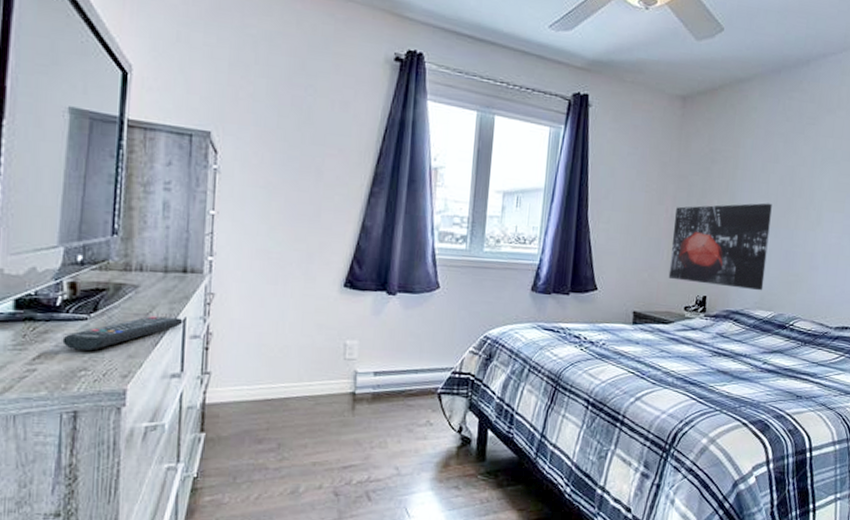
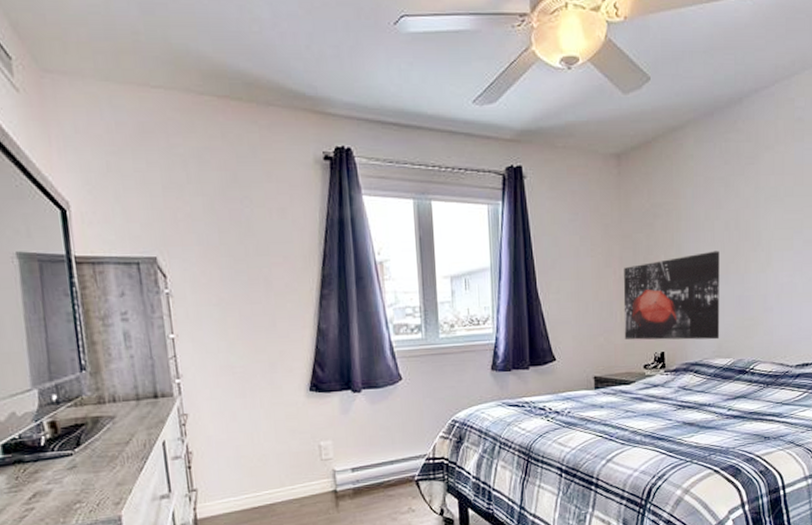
remote control: present [62,316,183,351] -> none [53,441,163,485]

